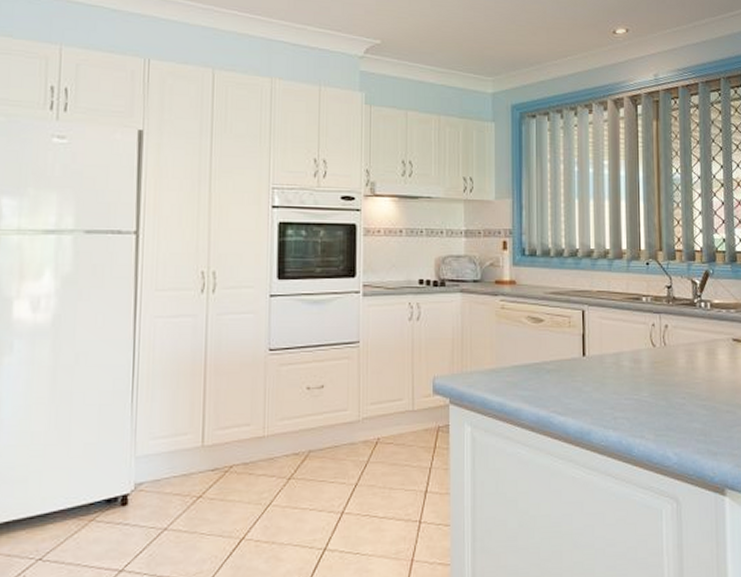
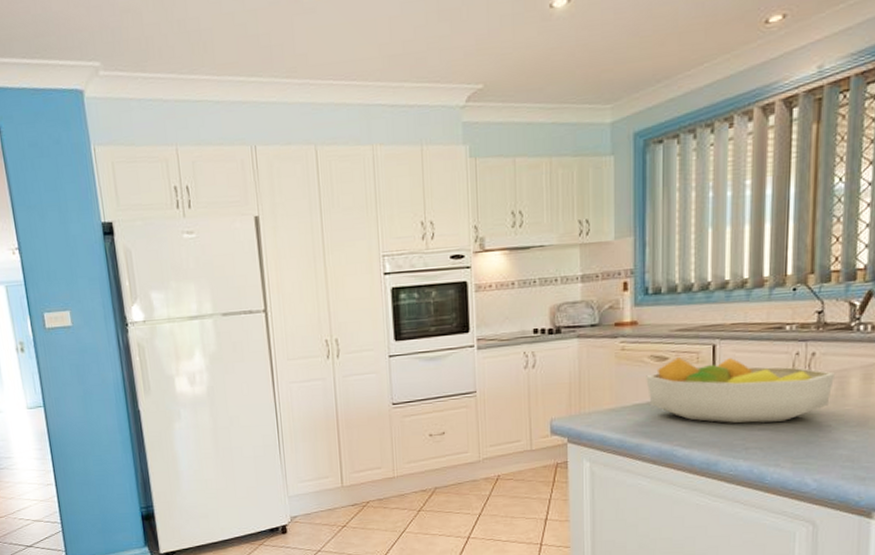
fruit bowl: none [524,320,686,392] -> present [646,357,836,424]

